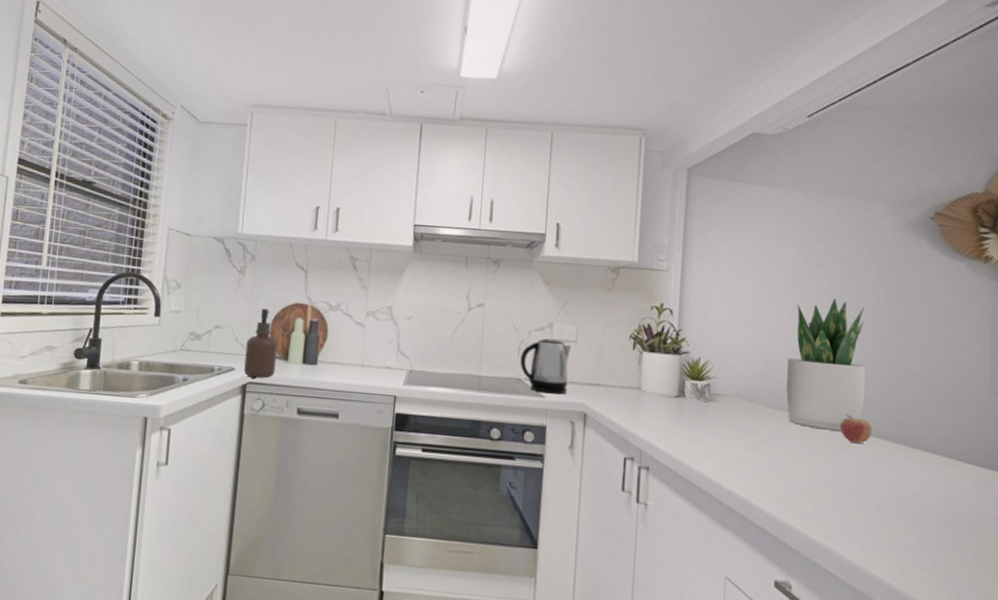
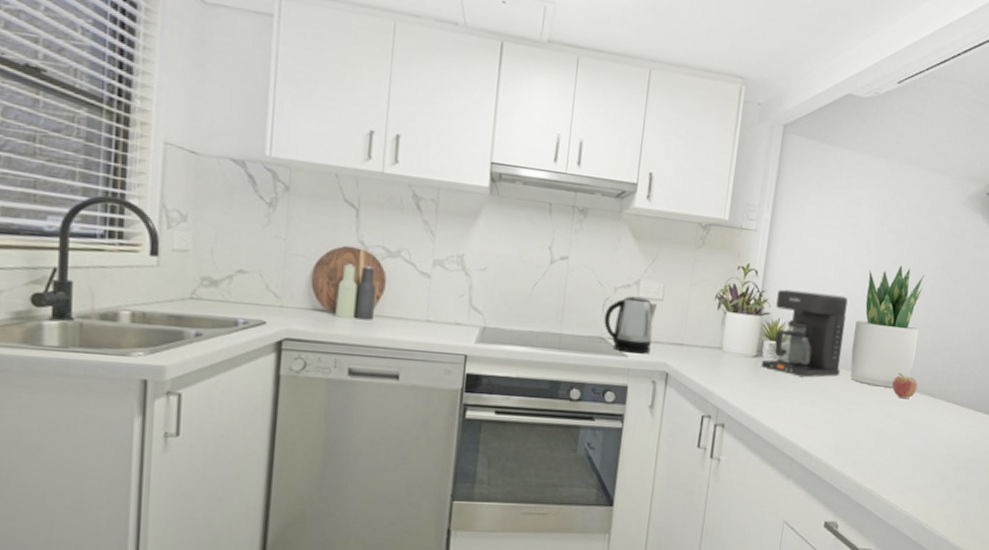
soap dispenser: present [244,308,278,379] -> none [278,251,322,335]
coffee maker: none [684,327,776,419] -> present [760,289,848,378]

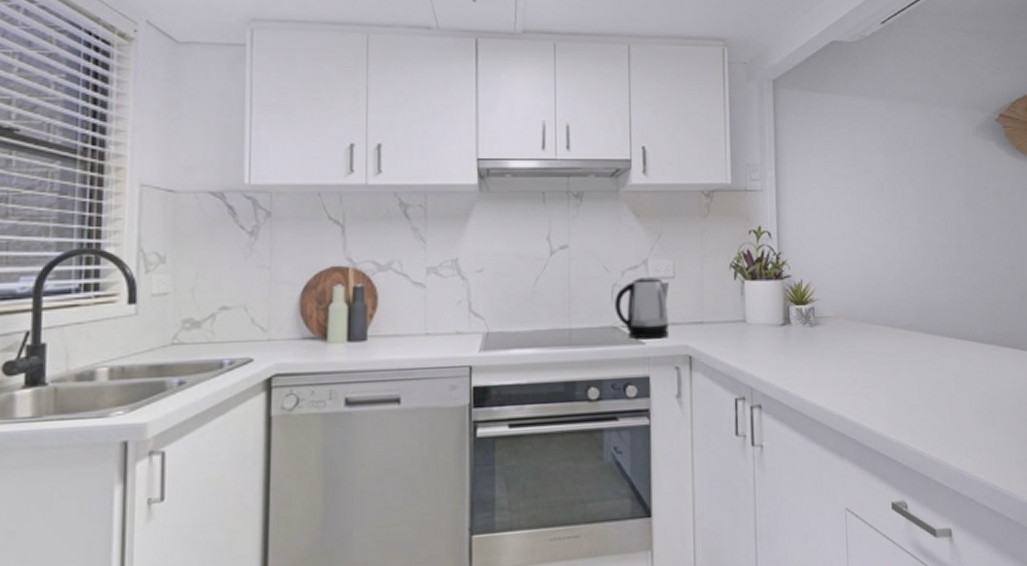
coffee maker: present [760,289,848,378] -> none [790,246,878,341]
planter: present [850,265,924,388] -> none [884,206,956,340]
fruit: present [891,373,918,398] -> none [936,321,964,349]

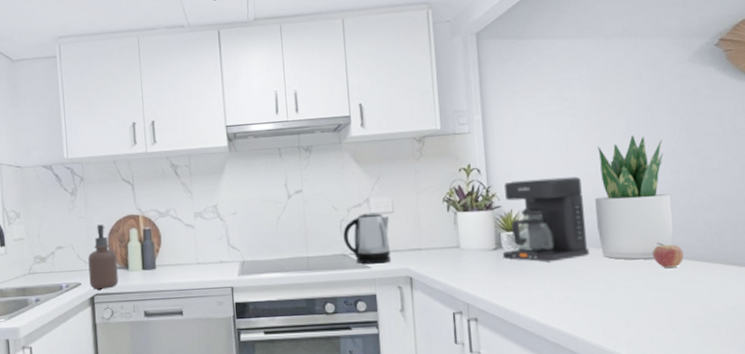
soap dispenser: none [267,278,311,368] -> present [88,224,119,290]
coffee maker: none [790,246,878,341] -> present [502,176,590,263]
planter: none [884,206,956,340] -> present [595,135,674,260]
fruit: none [936,321,964,349] -> present [652,242,684,268]

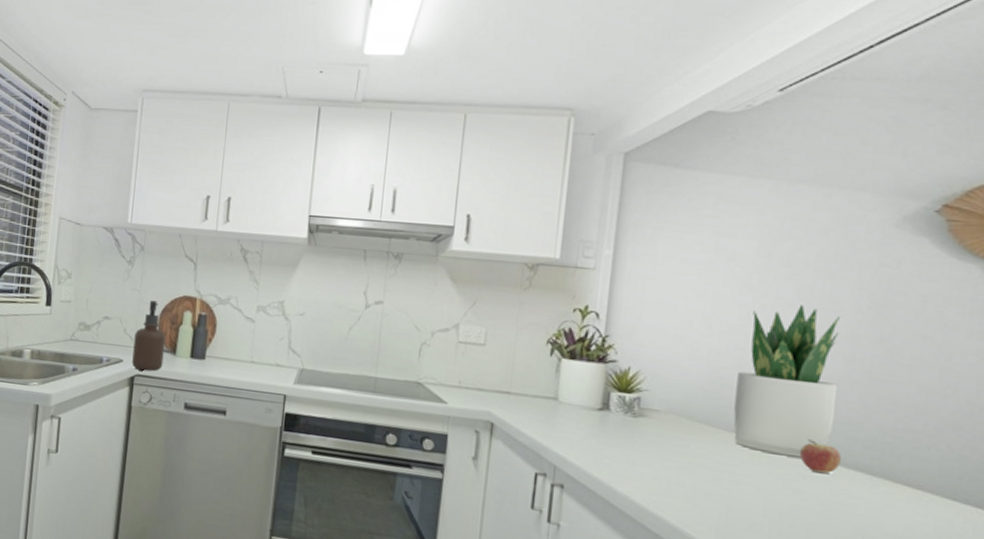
kettle: present [343,212,391,264] -> none [421,340,479,401]
coffee maker: present [502,176,590,263] -> none [607,334,724,439]

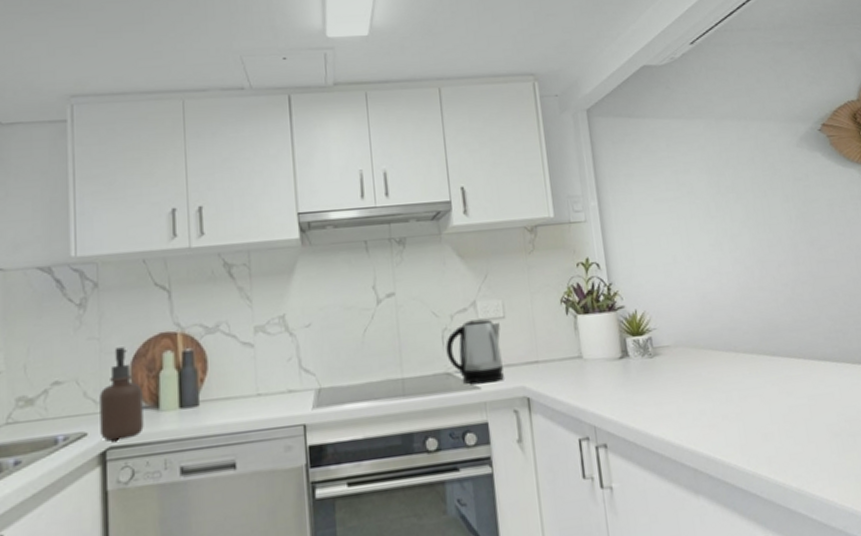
kettle: none [421,340,479,401] -> present [445,318,504,384]
planter: present [733,305,840,458] -> none [718,223,802,364]
fruit: present [799,439,841,473] -> none [782,342,813,370]

